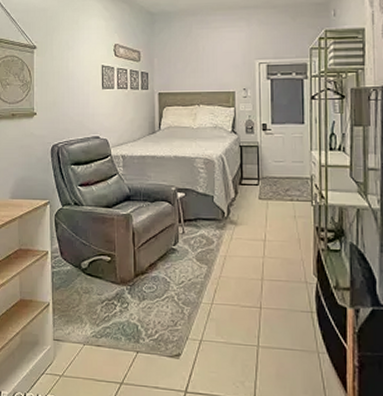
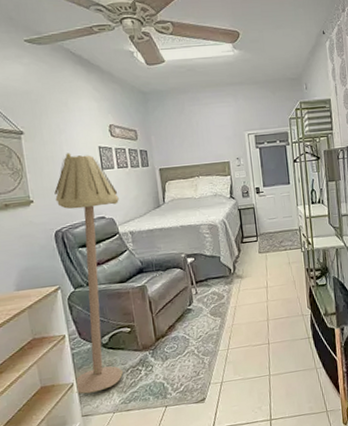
floor lamp: none [51,69,115,318] -> present [54,153,124,394]

